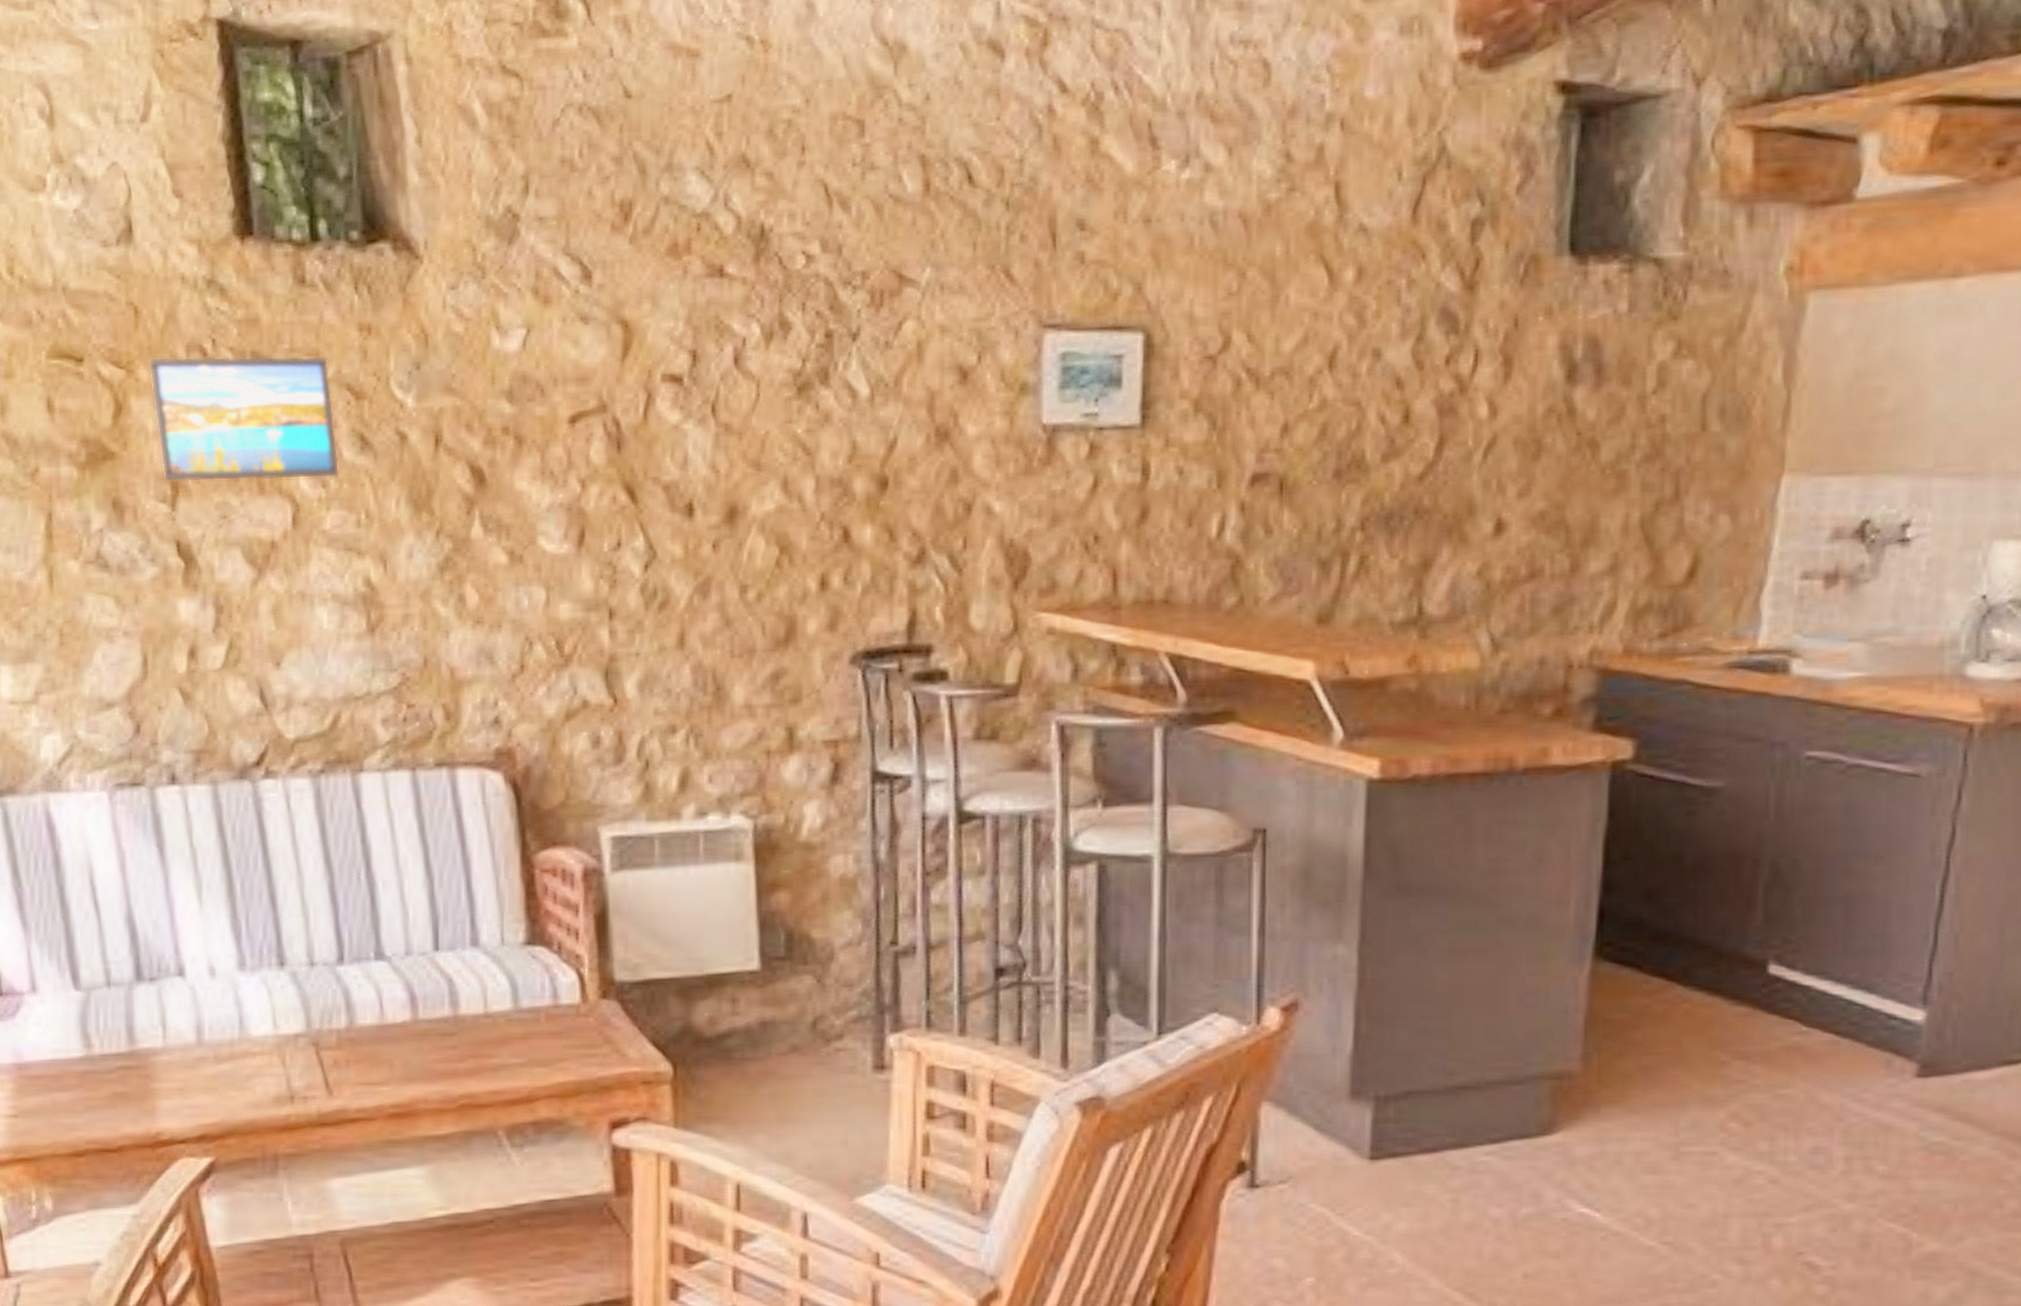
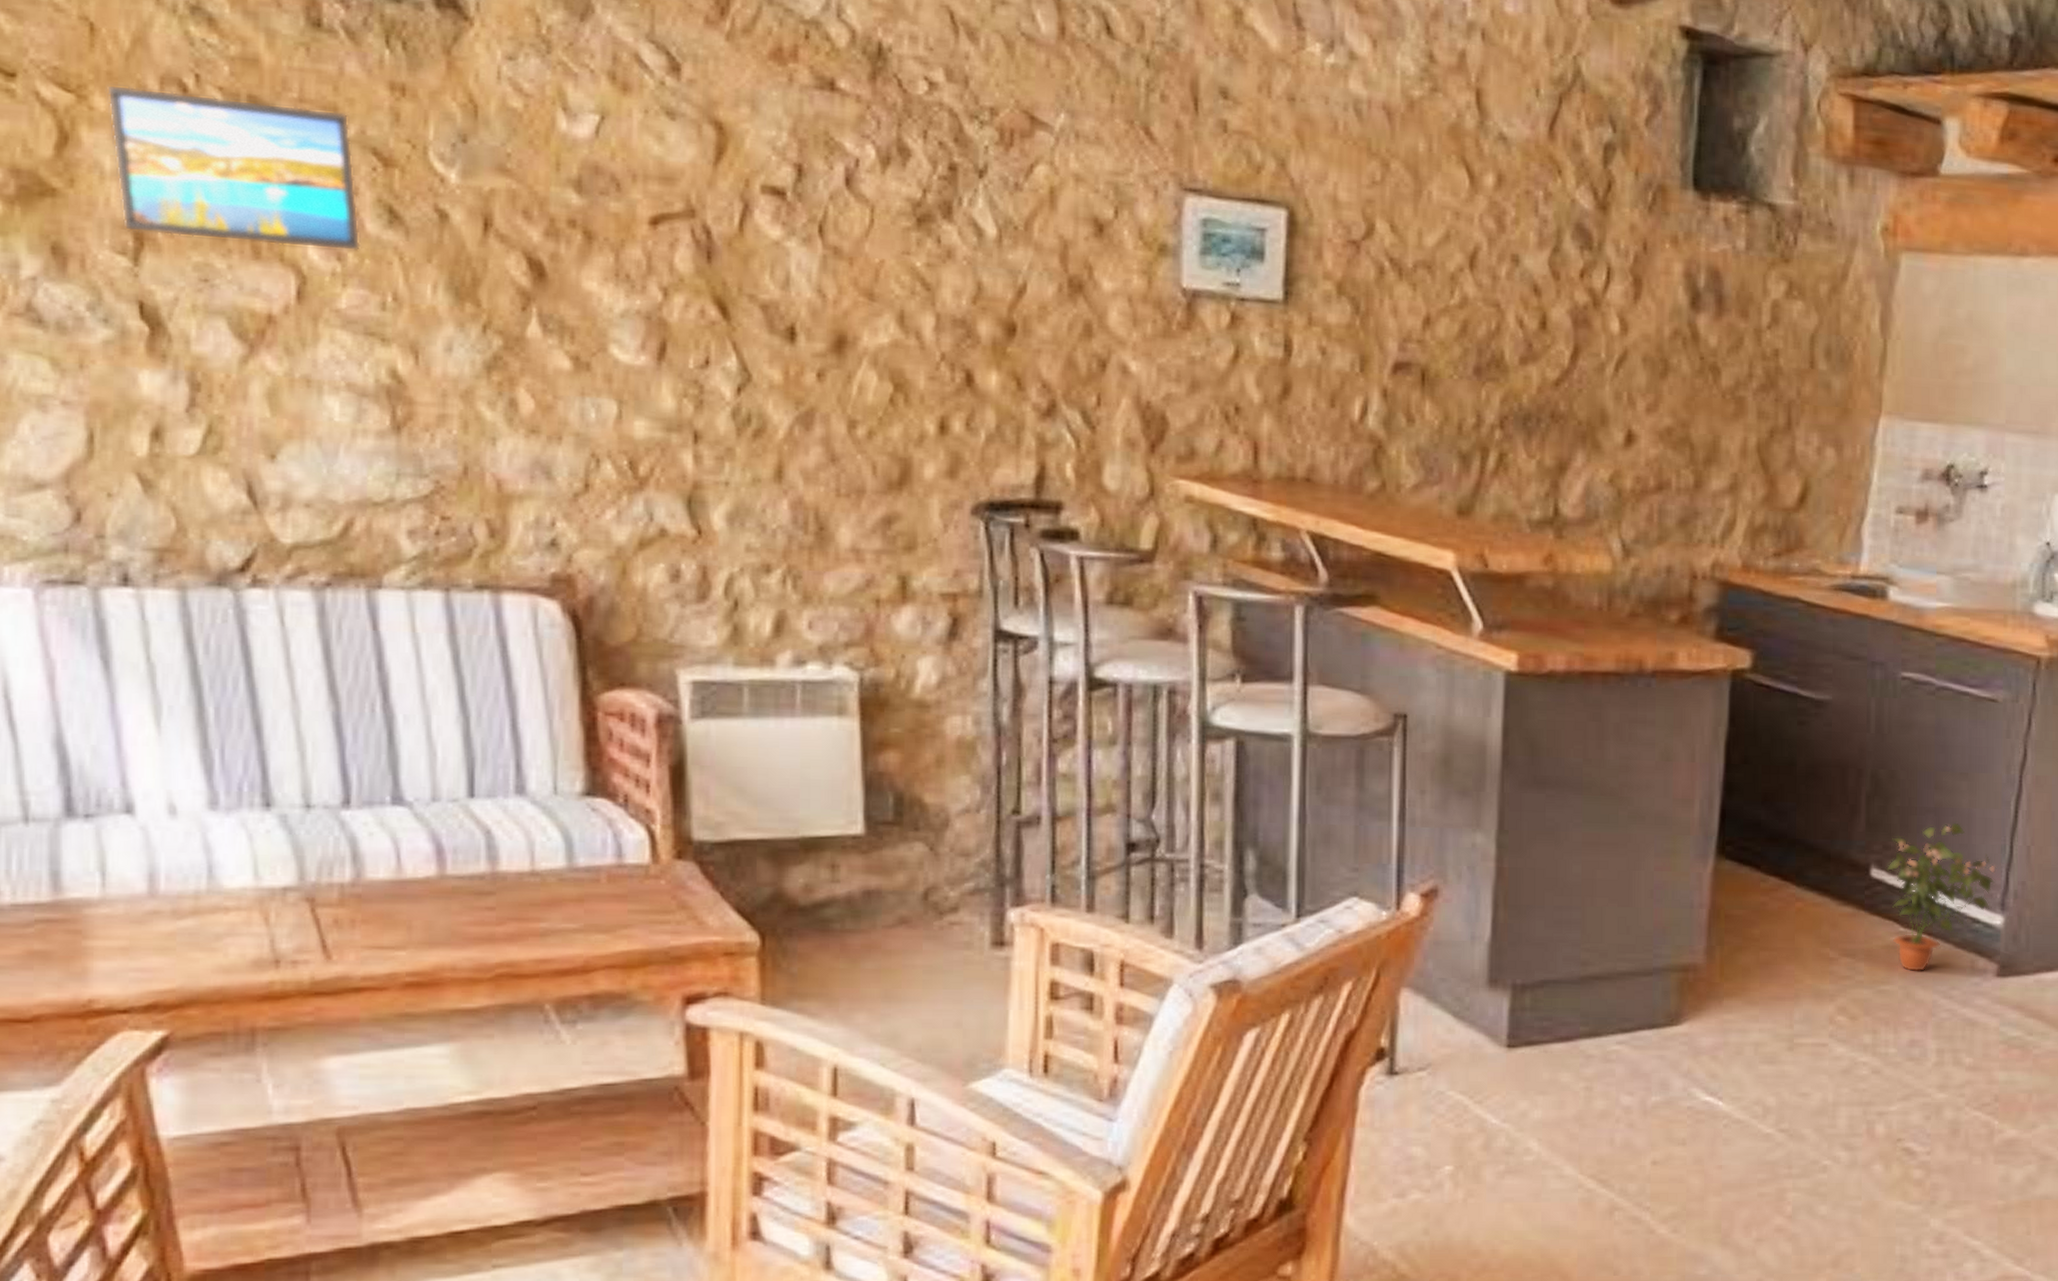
potted plant: none [1787,910,1917,1074] -> present [1886,821,1996,972]

